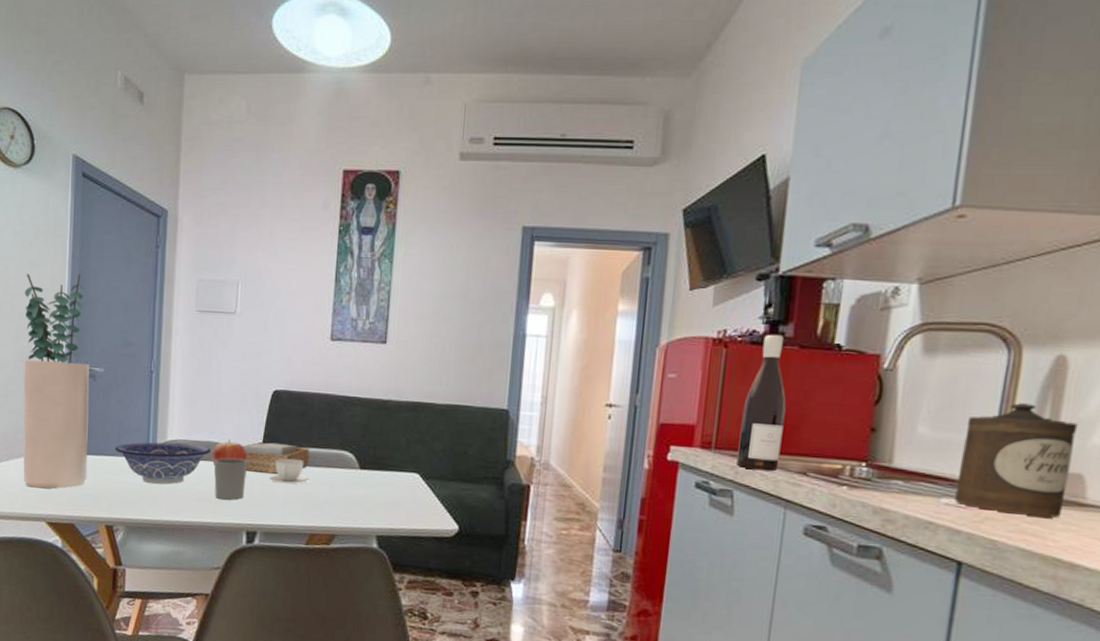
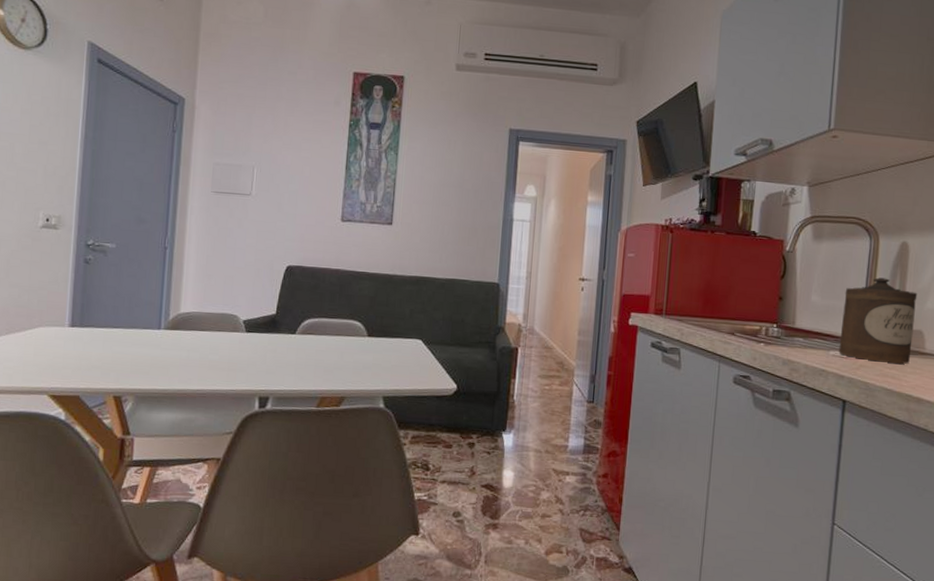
vase: present [23,274,90,489] -> none [24,152,100,362]
decorative bowl: present [114,442,211,485] -> none [125,314,225,355]
fruit: present [212,438,247,467] -> none [225,310,261,337]
mug: present [214,458,247,500] -> none [227,328,260,368]
napkin holder: present [243,442,310,474] -> none [256,313,321,343]
teacup: present [269,458,309,484] -> none [282,328,321,352]
bottle: present [736,334,787,472] -> none [682,222,718,333]

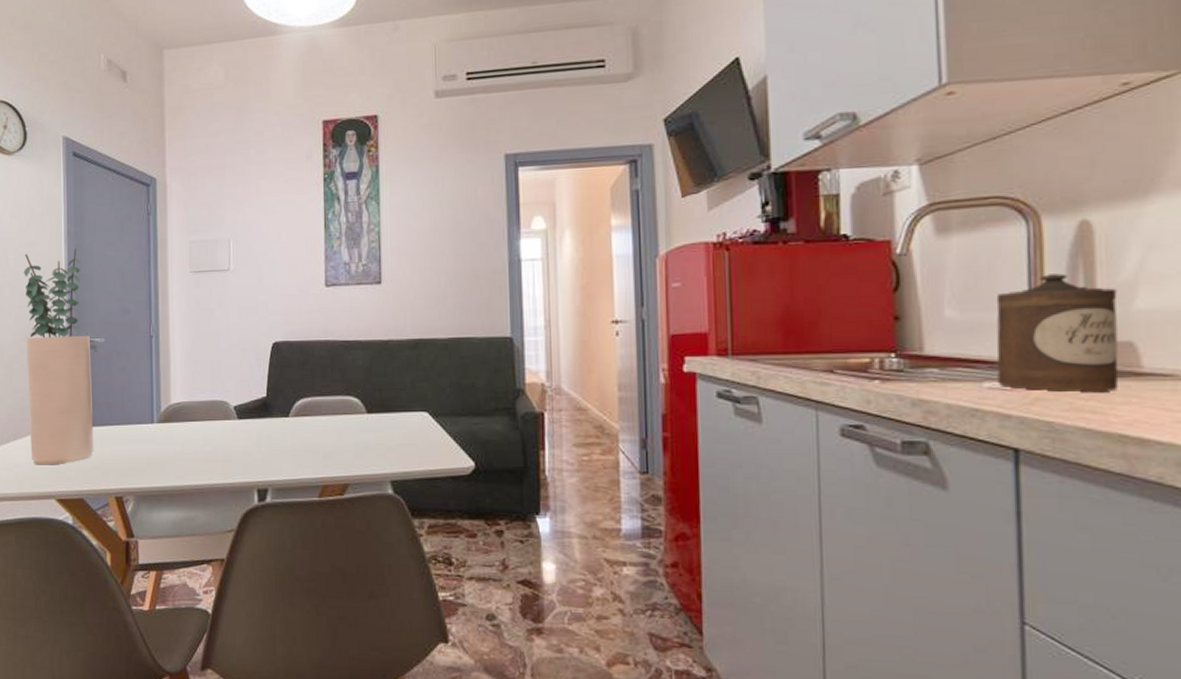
vase: none [24,152,100,362] -> present [23,249,94,465]

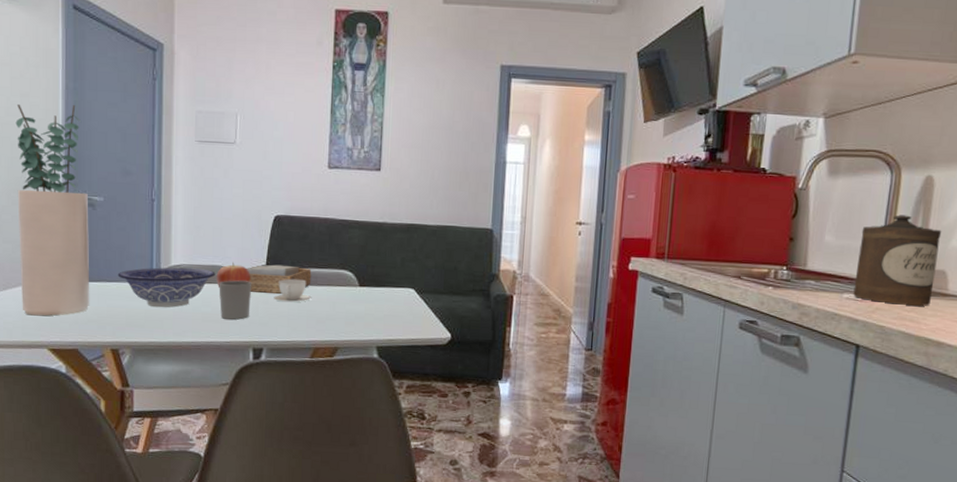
decorative bowl: none [119,405,215,450] -> present [117,267,215,308]
fruit: none [216,396,252,426] -> present [216,262,251,289]
mug: none [219,415,253,458] -> present [219,280,251,320]
napkin holder: none [247,395,315,427] -> present [247,264,312,294]
teacup: none [276,409,317,436] -> present [274,279,312,303]

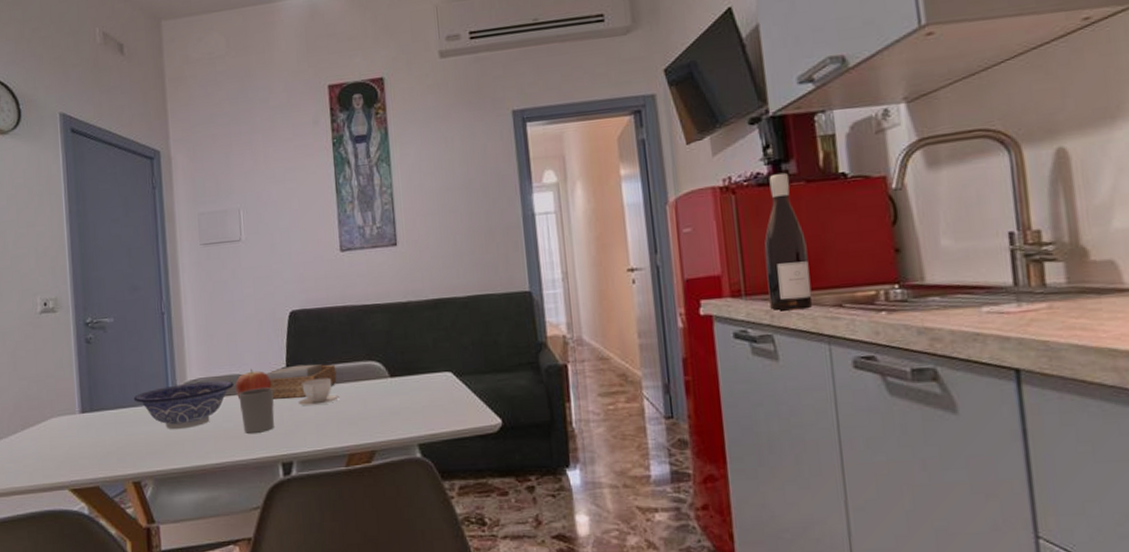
vase: present [15,105,90,317] -> none [24,227,108,455]
bottle: none [685,160,724,277] -> present [764,172,813,311]
canister: present [853,215,942,306] -> none [987,199,1104,311]

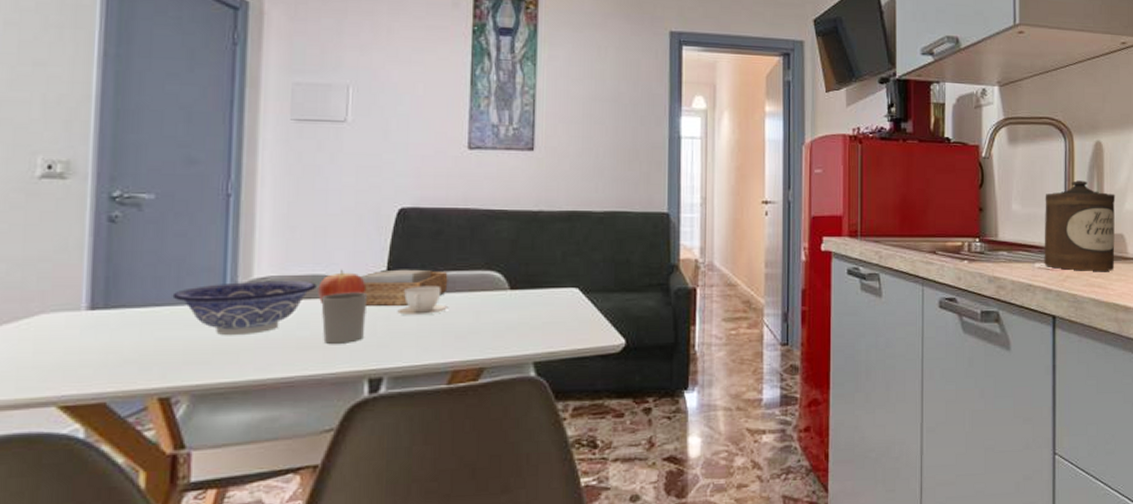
bottle: present [764,172,813,311] -> none [880,130,914,253]
canister: none [987,199,1104,311] -> present [1044,180,1116,271]

